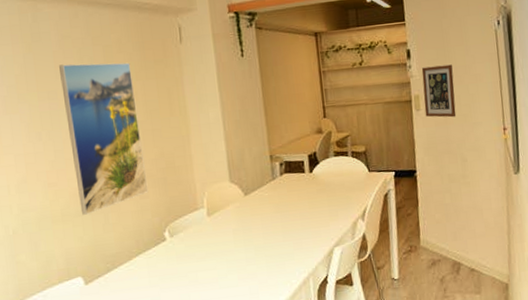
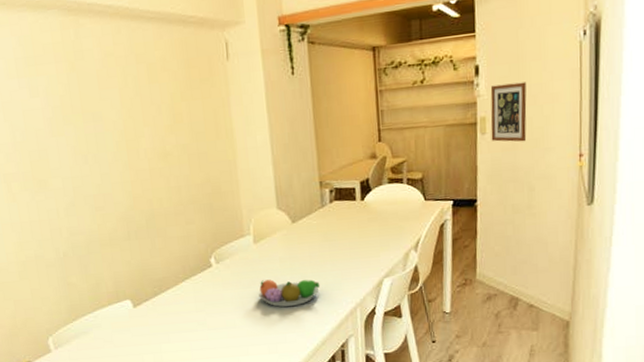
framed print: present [59,62,149,215] -> none [103,81,194,239]
fruit bowl: none [213,250,274,279] -> present [259,279,320,307]

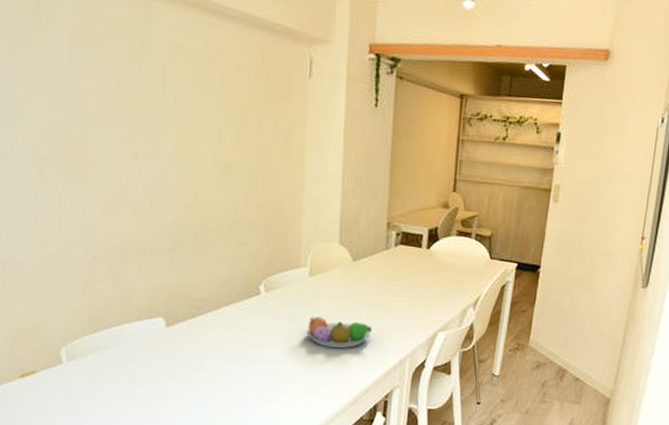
picture frame: present [490,82,527,142] -> none [562,155,603,216]

